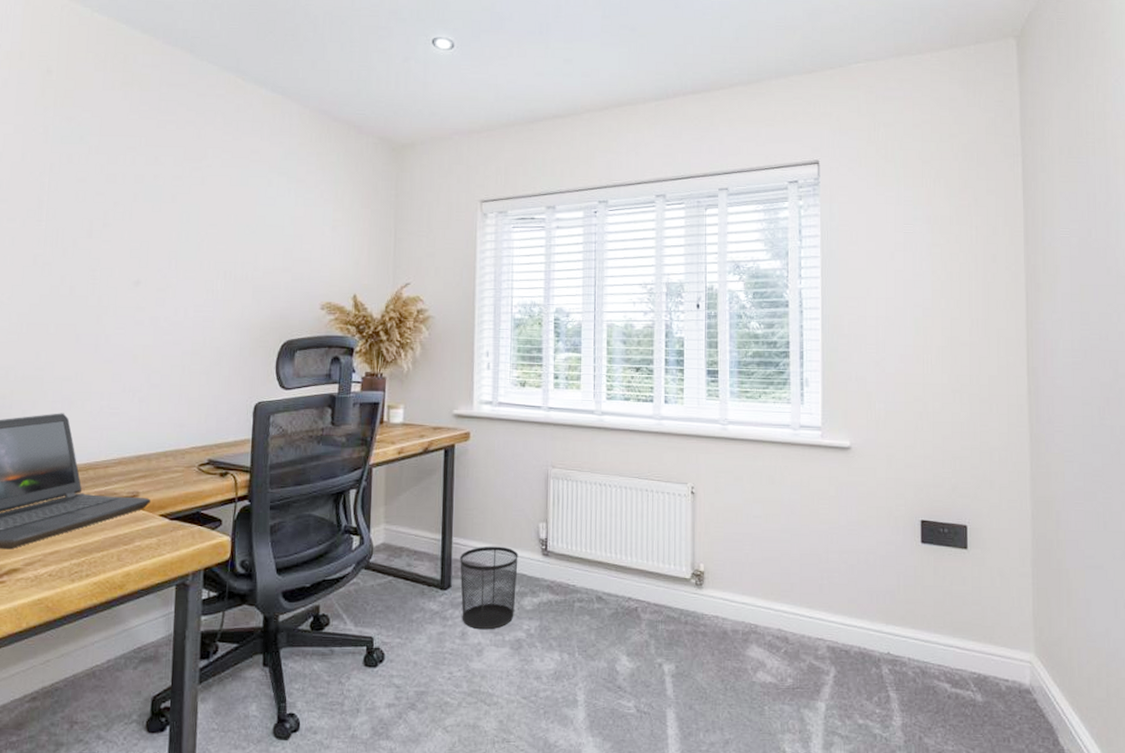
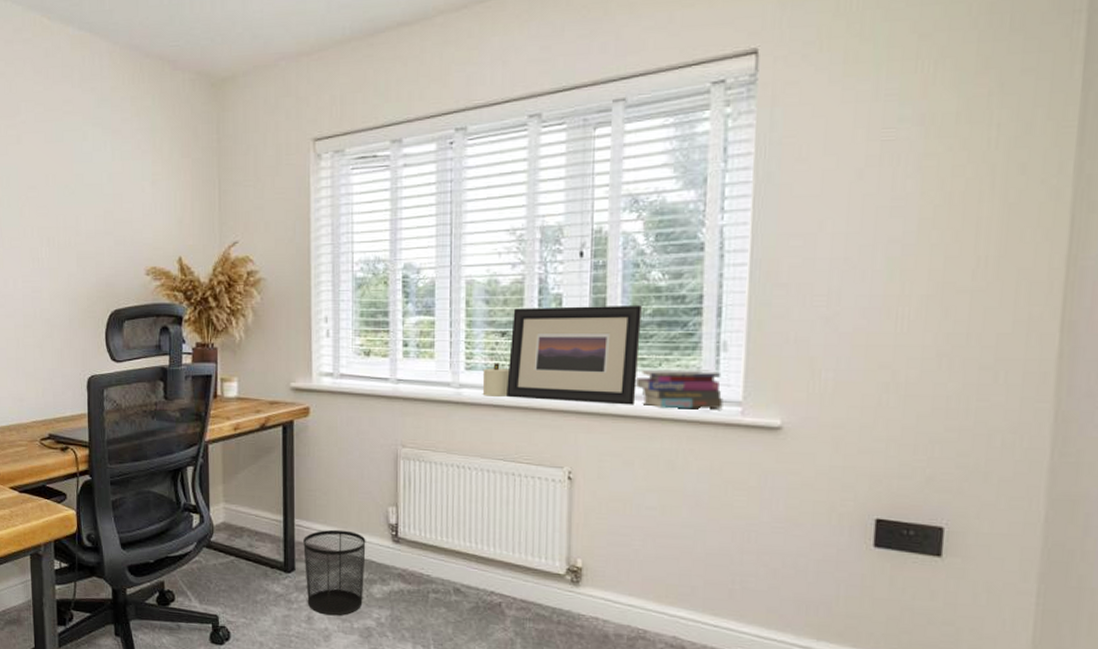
candle: none [621,394,643,424] -> present [482,363,510,398]
picture frame: none [640,348,745,430] -> present [506,304,642,405]
books: none [742,400,808,434] -> present [635,369,723,410]

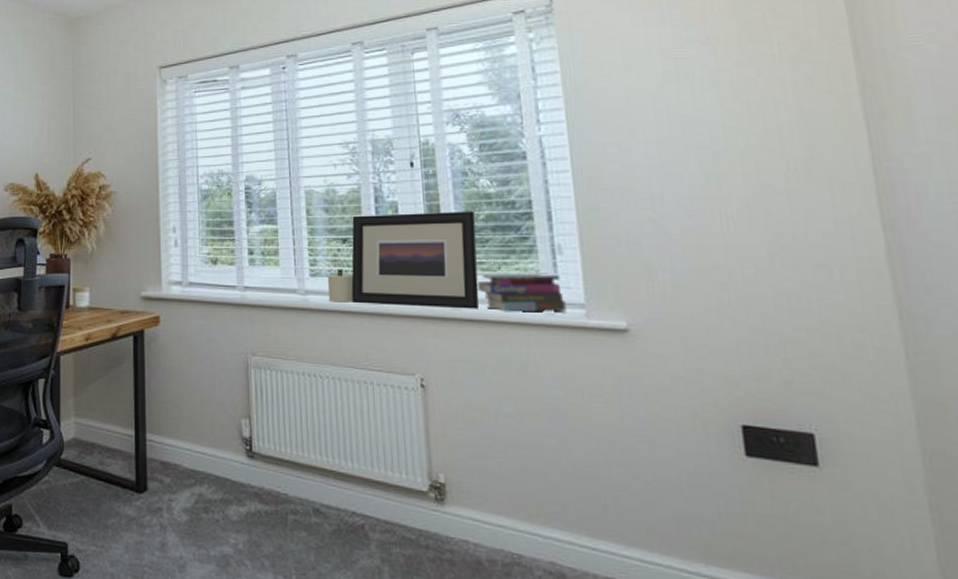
waste bin: present [302,529,366,616] -> none [154,444,220,542]

